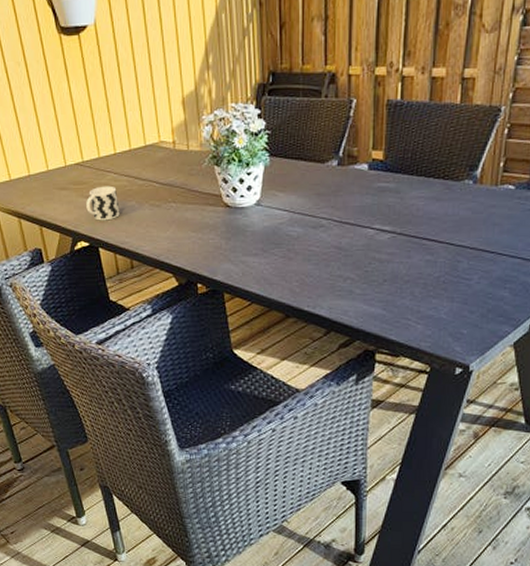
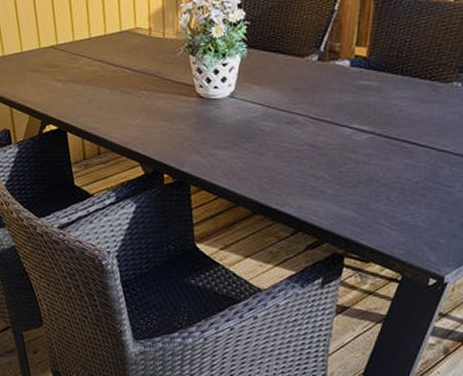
cup: present [86,185,120,221] -> none [57,70,91,105]

